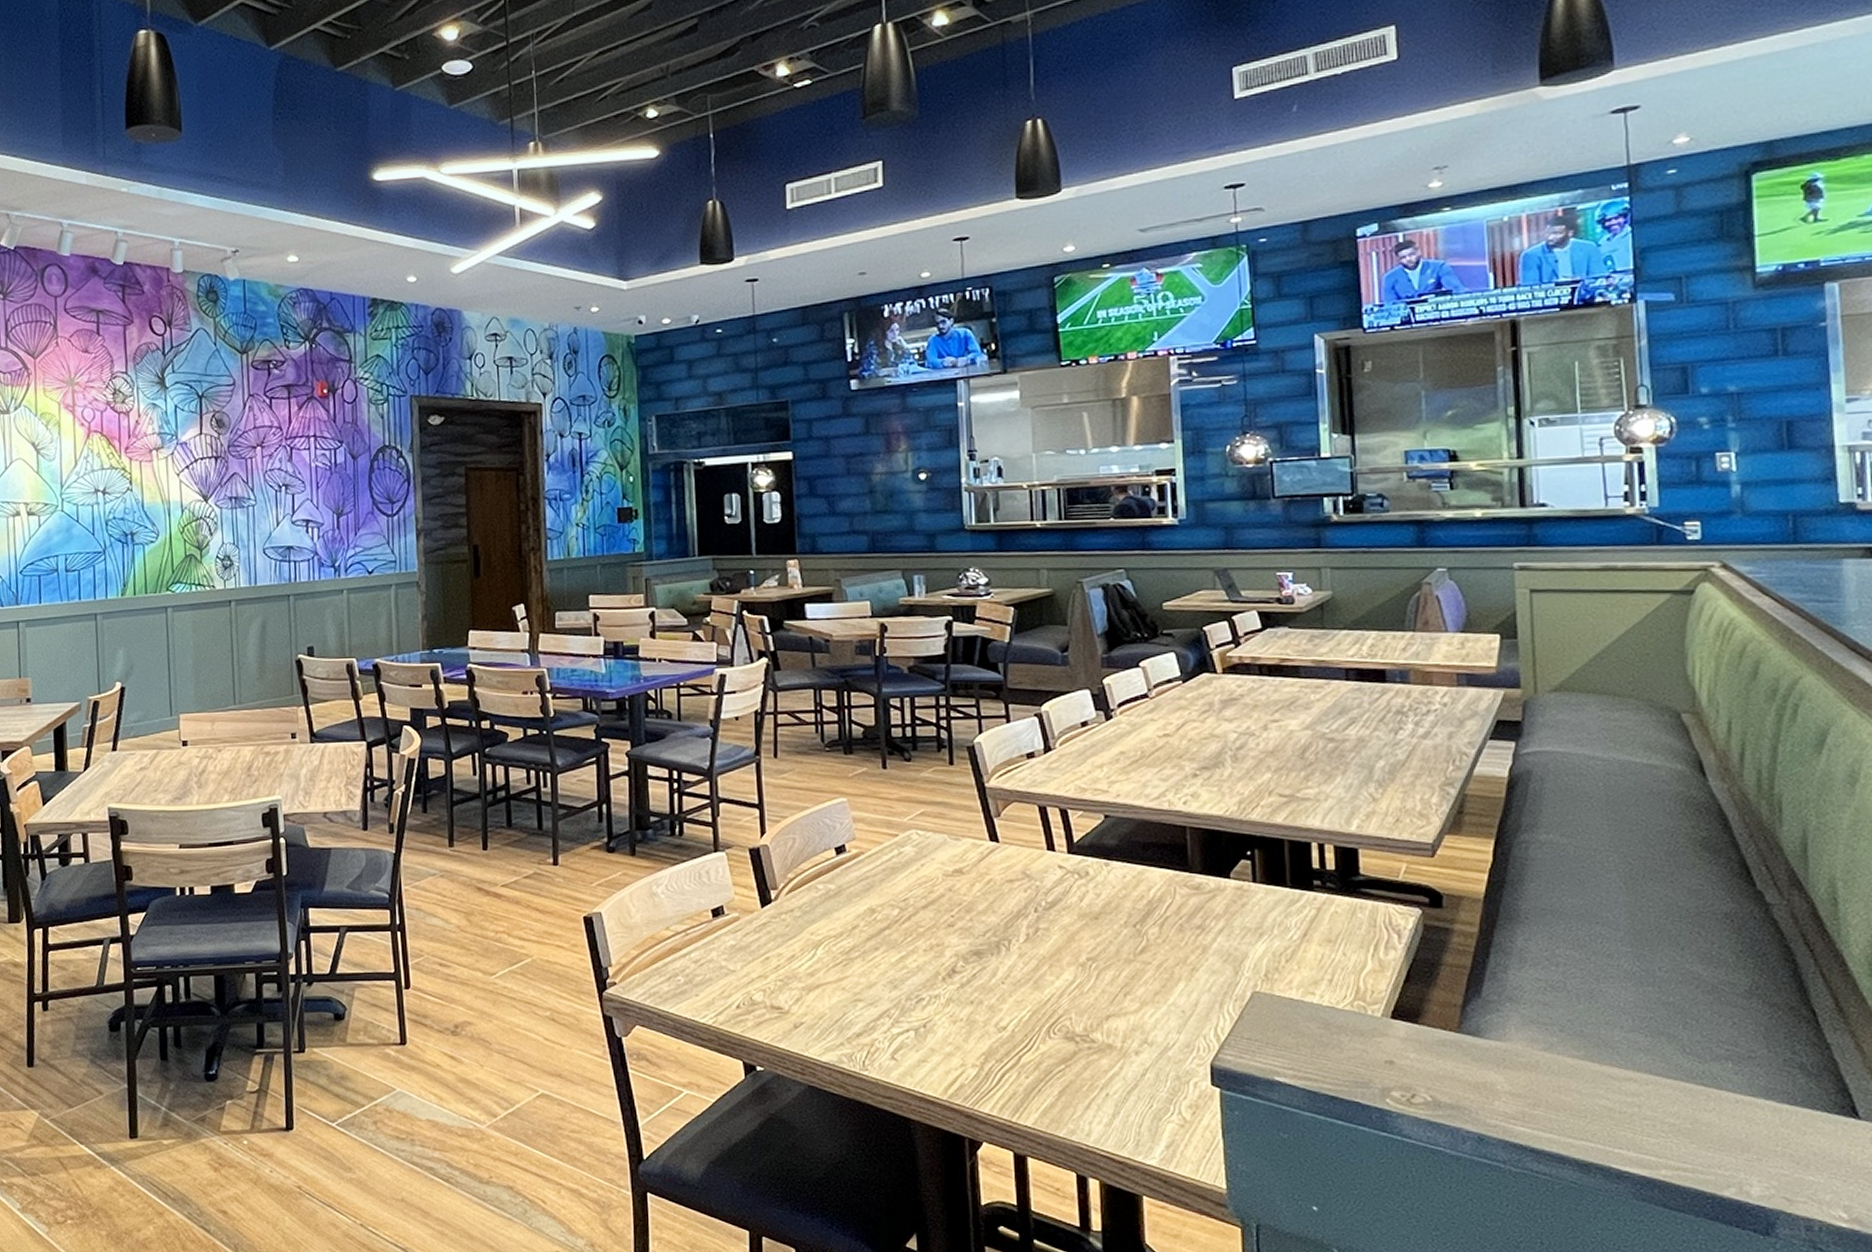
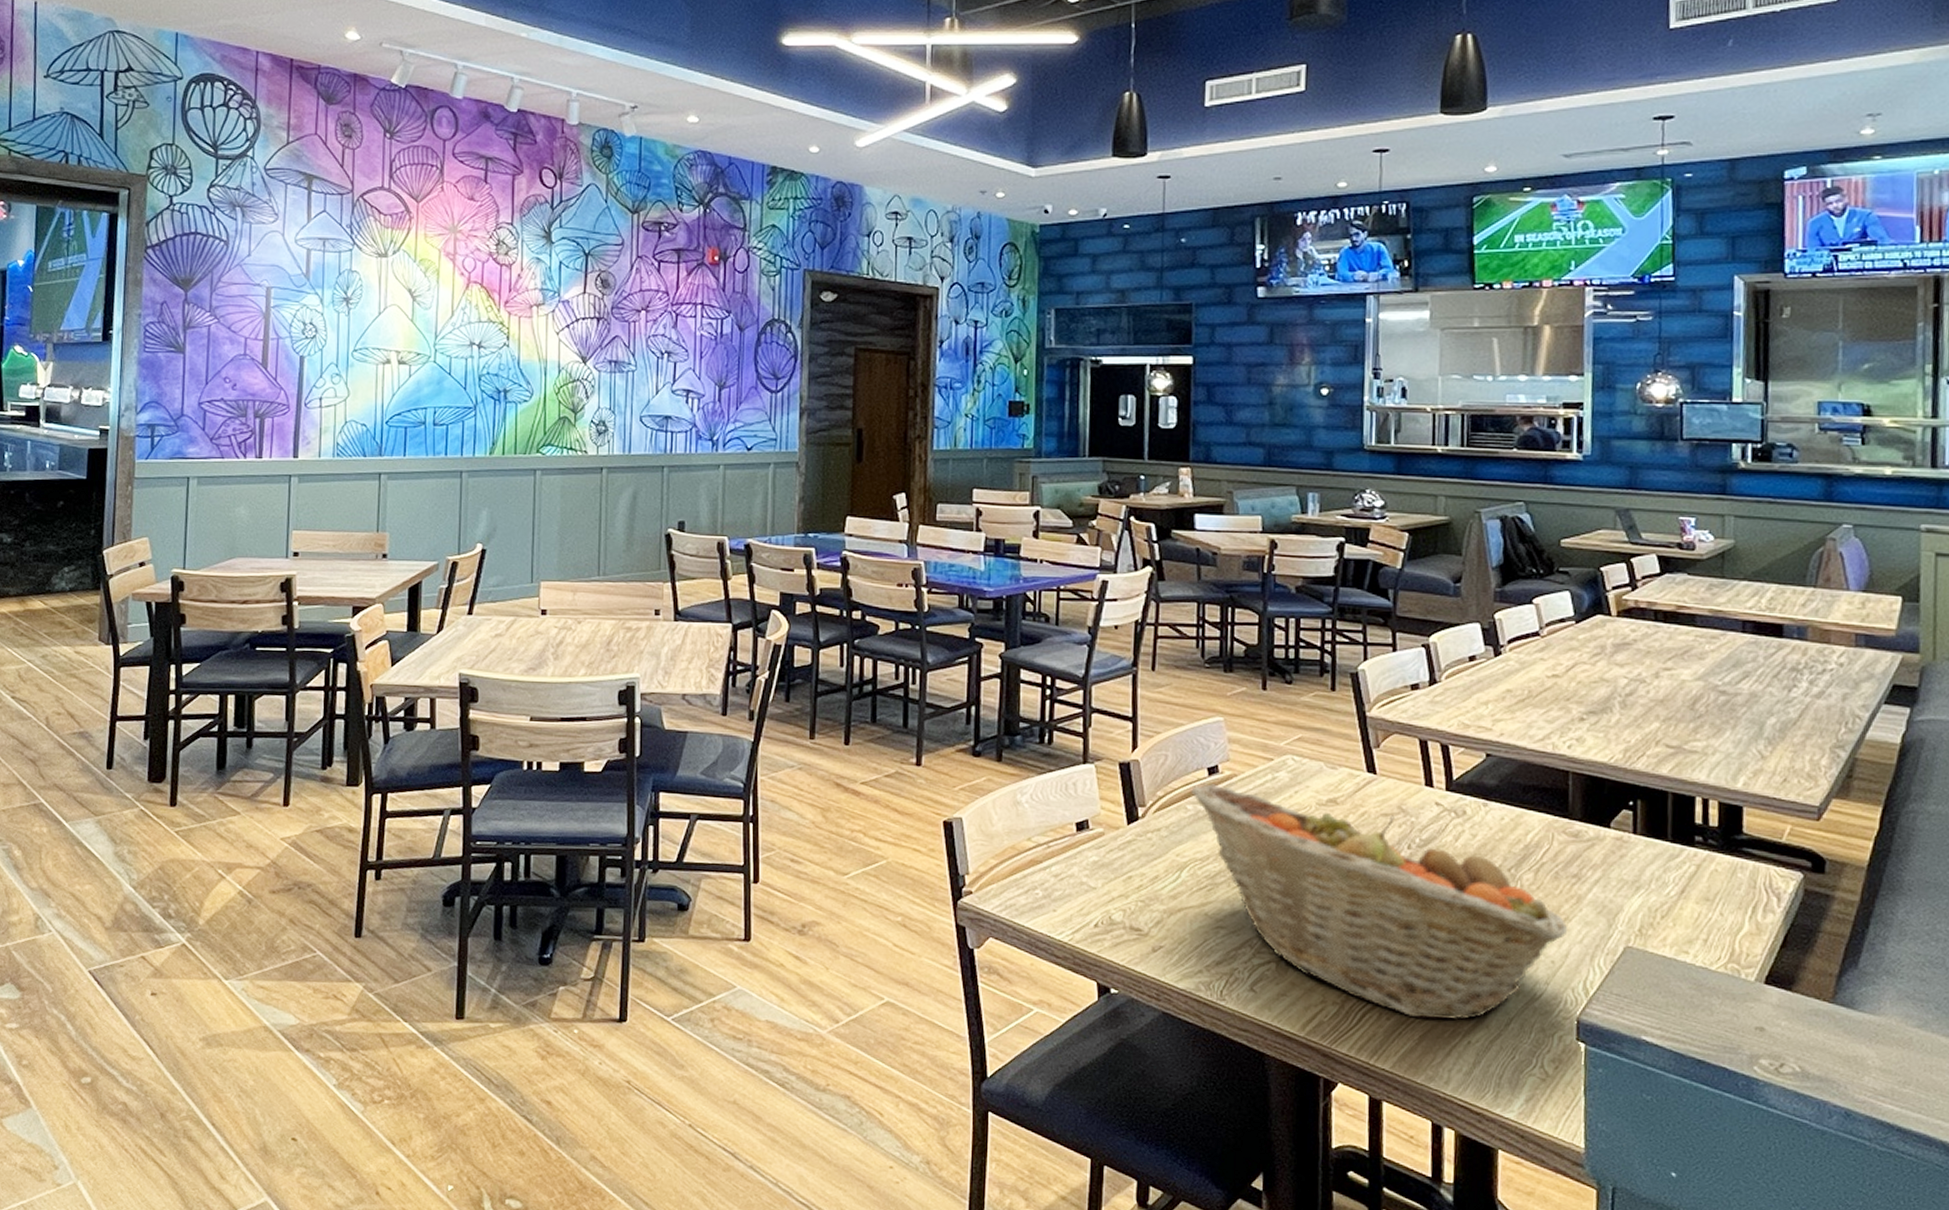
fruit basket: none [820,863,1196,1075] -> present [1191,784,1568,1020]

